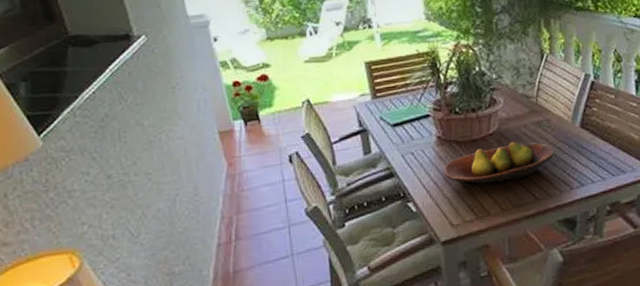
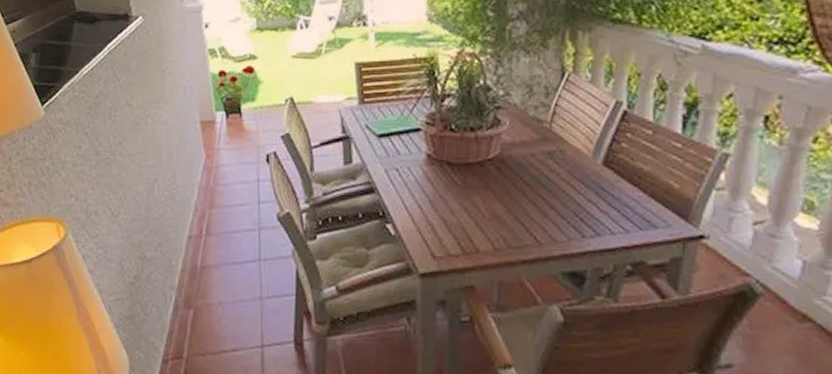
fruit bowl: present [442,141,555,187] -> none [429,171,566,218]

